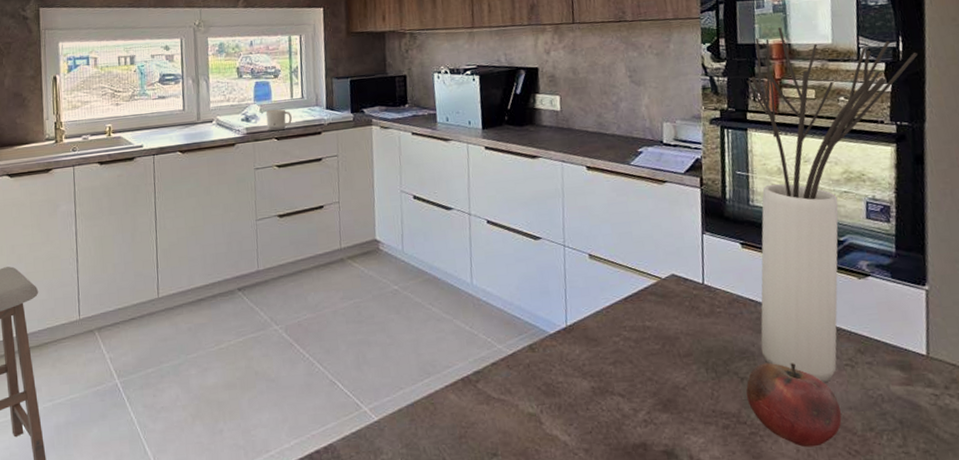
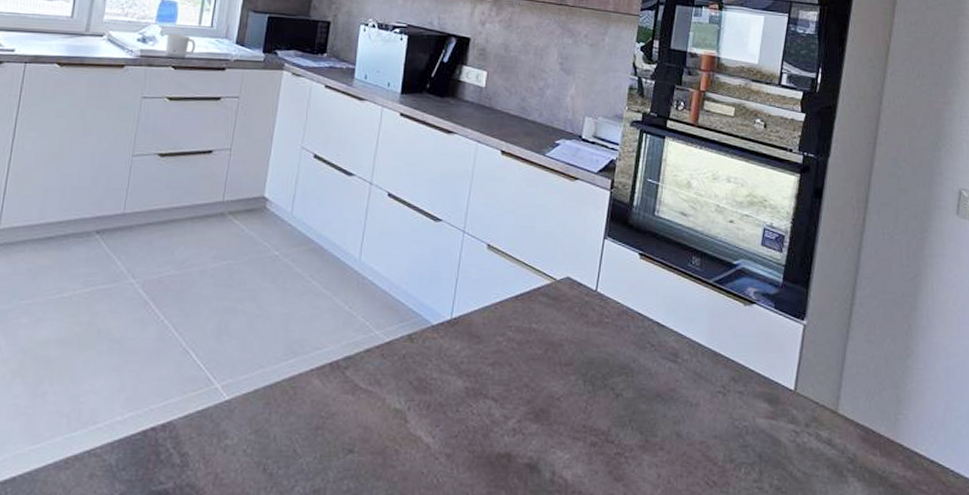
fruit: present [746,362,842,448] -> none [618,381,706,474]
vase: present [747,27,918,383] -> none [641,39,833,409]

